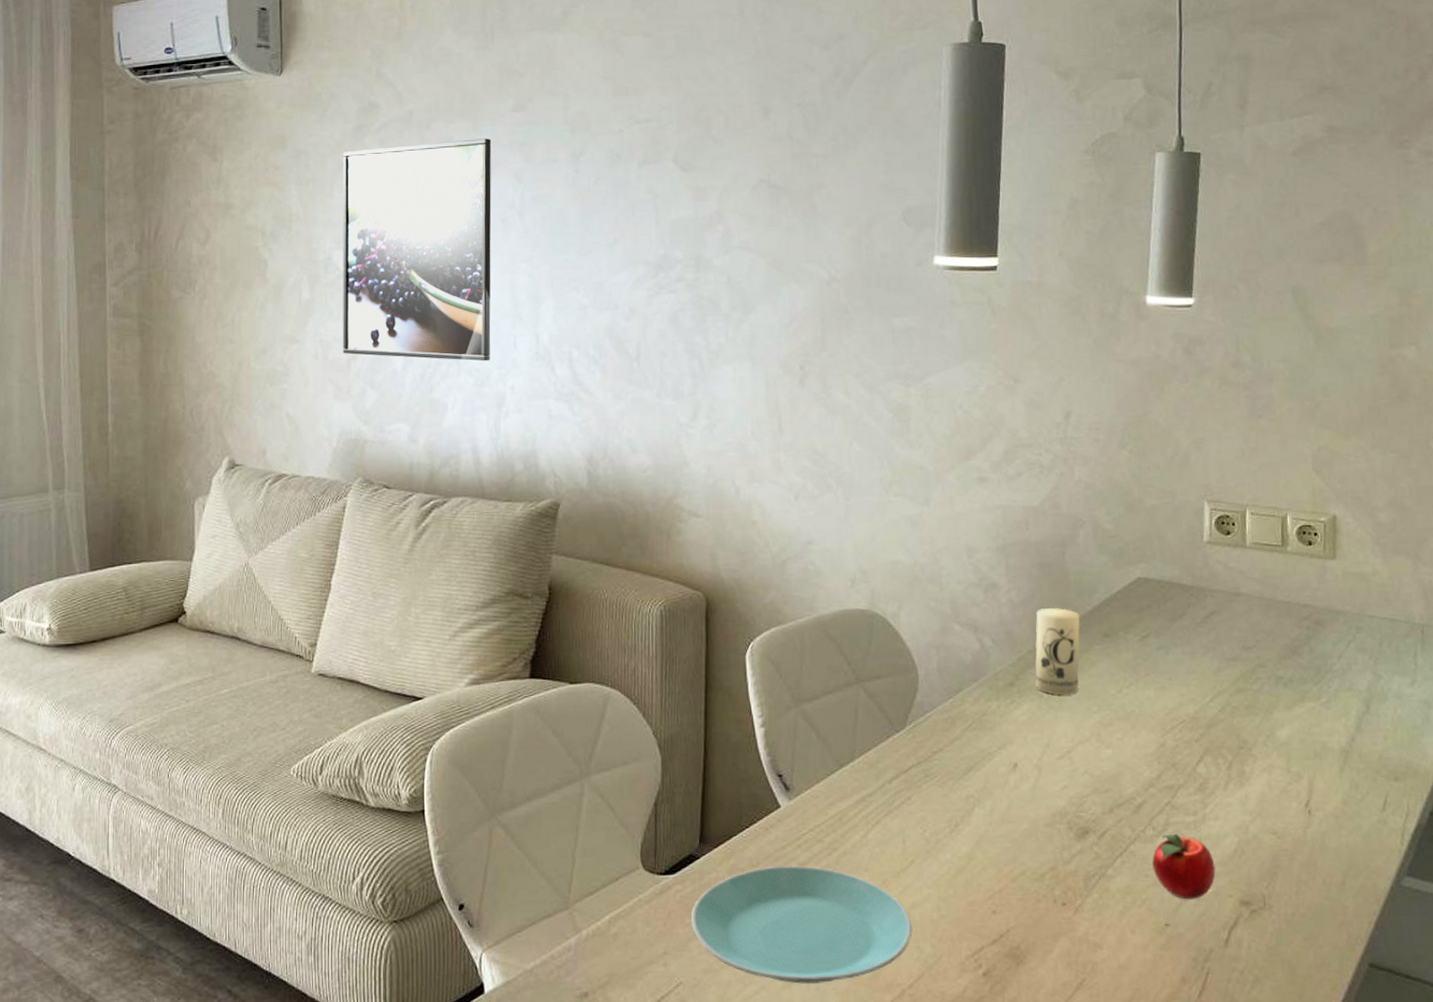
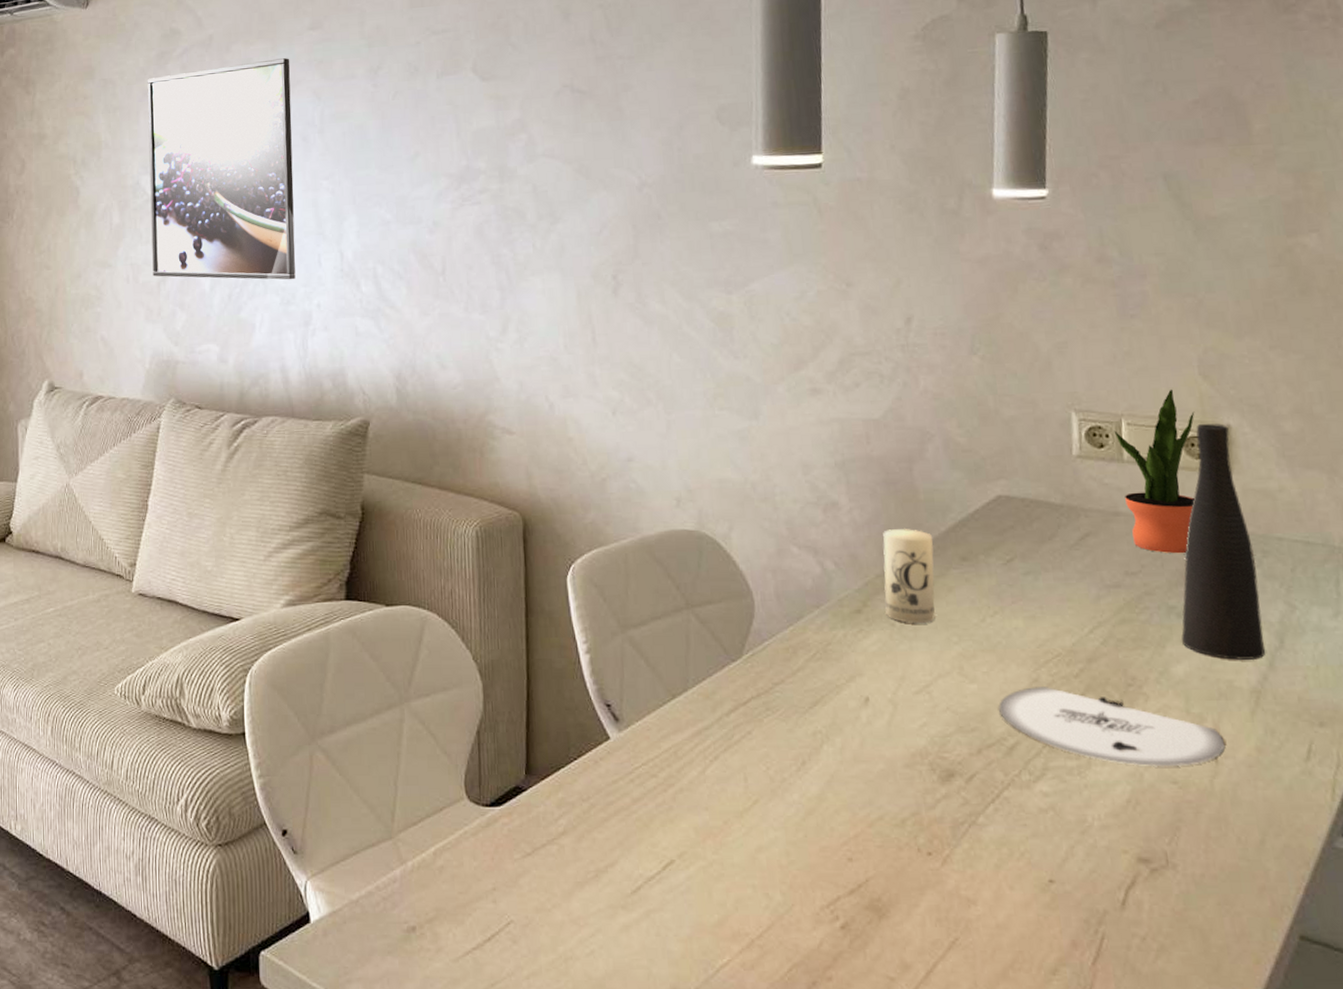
plate: present [690,866,912,984] -> none [519,802,759,928]
plate: none [1130,750,1317,820] -> present [999,687,1225,767]
apple: present [1152,833,1216,900] -> none [1030,779,1107,854]
potted plant: none [1239,482,1308,630] -> present [1113,389,1195,554]
vase: none [1286,513,1354,724] -> present [1181,423,1265,660]

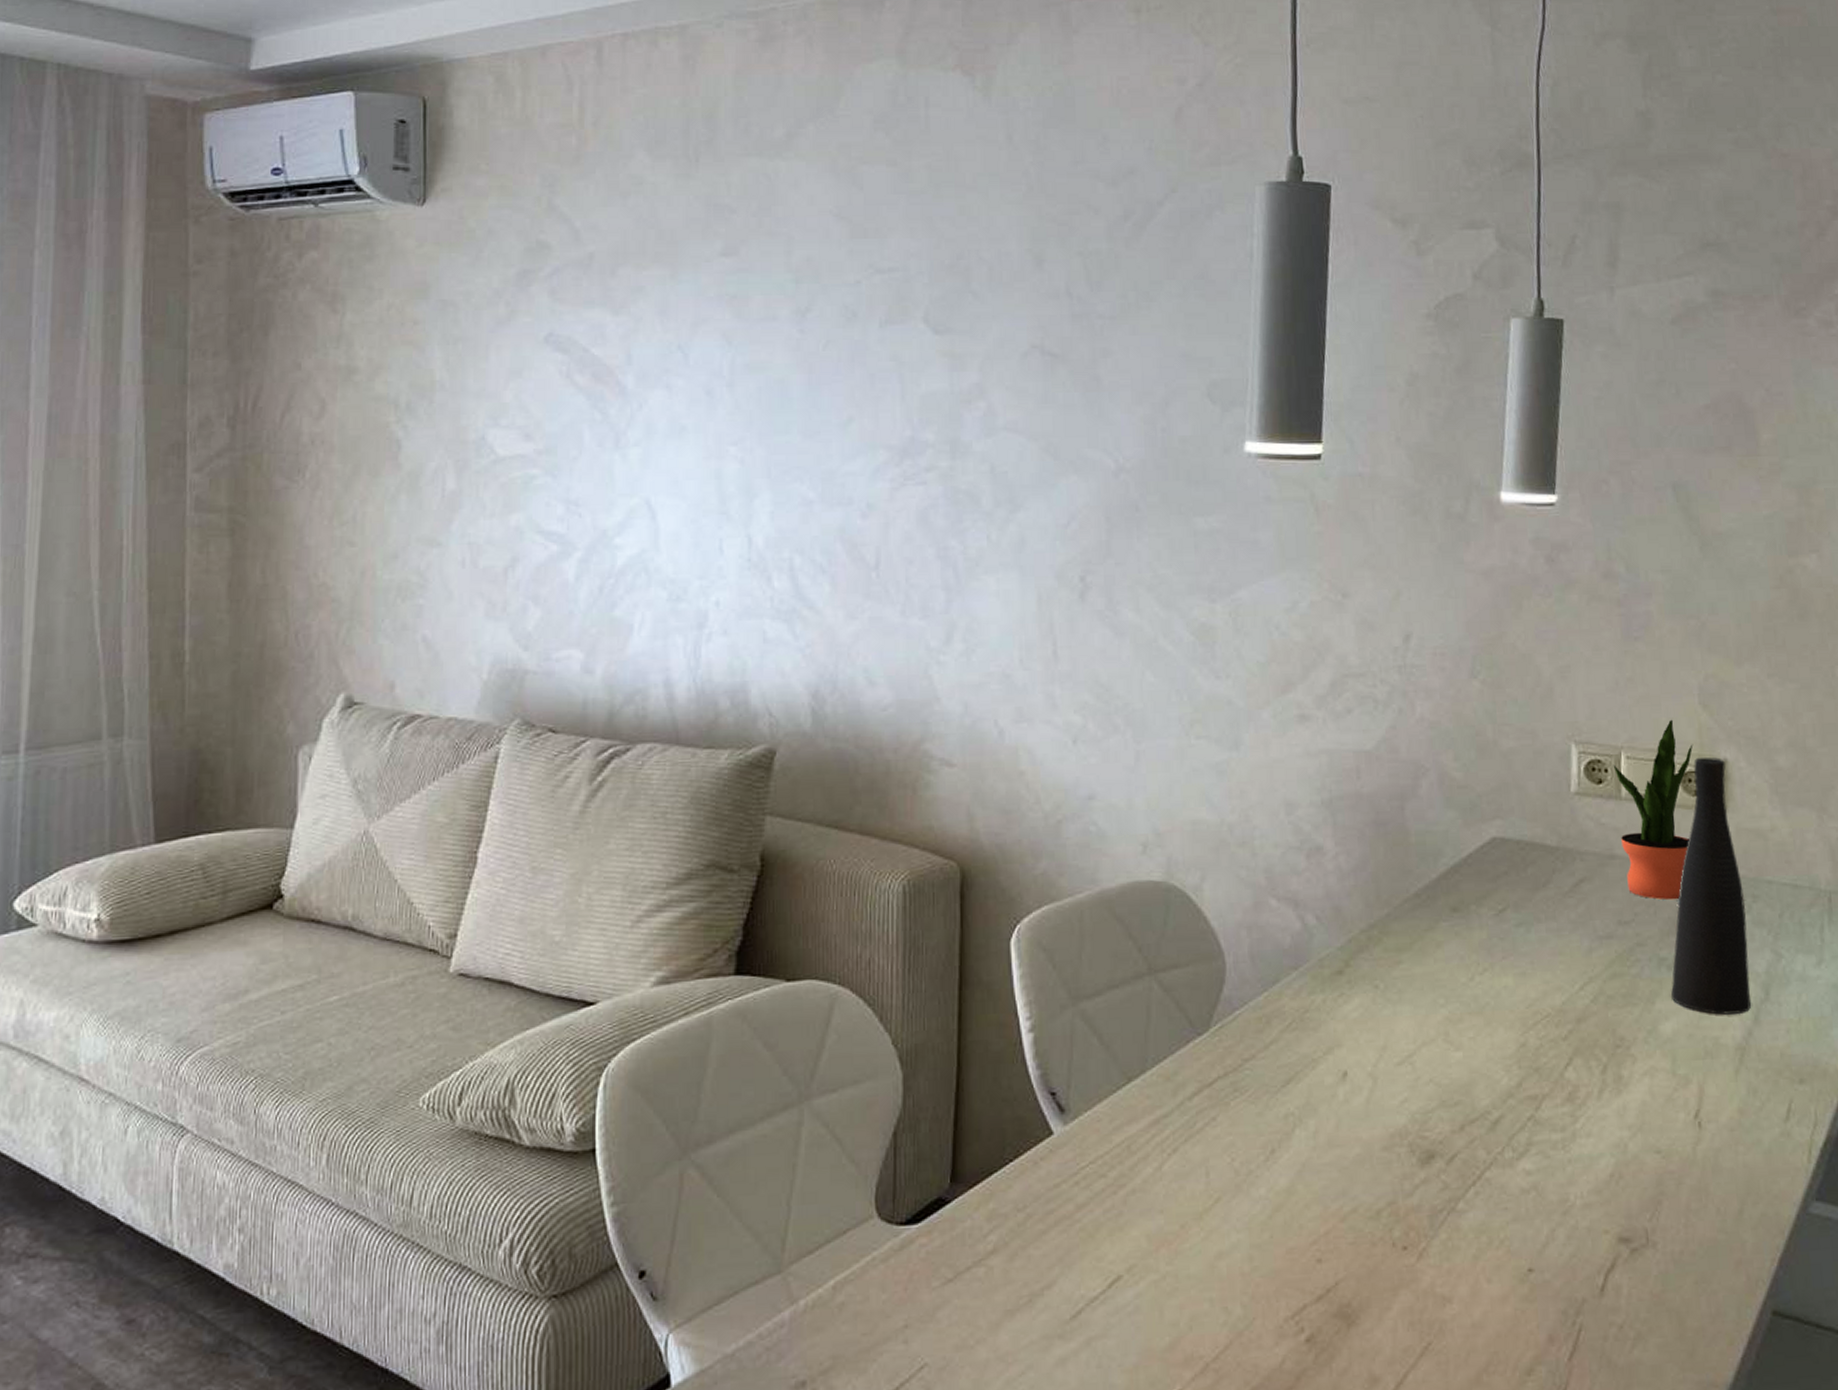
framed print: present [147,58,296,280] -> none [498,289,694,570]
candle: present [883,529,935,624] -> none [1369,876,1423,986]
plate: present [999,687,1225,767] -> none [1484,1051,1709,1136]

